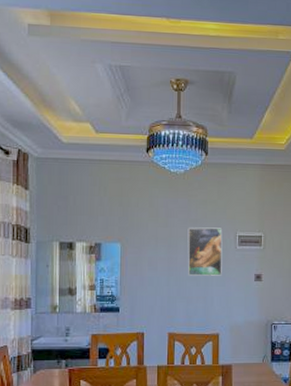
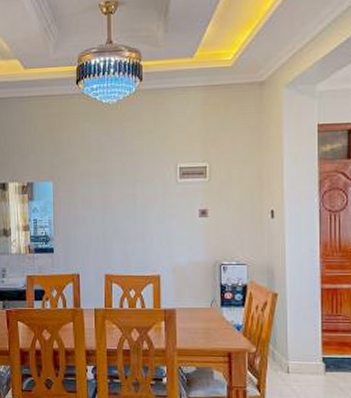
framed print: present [187,227,223,276] -> none [122,160,162,213]

